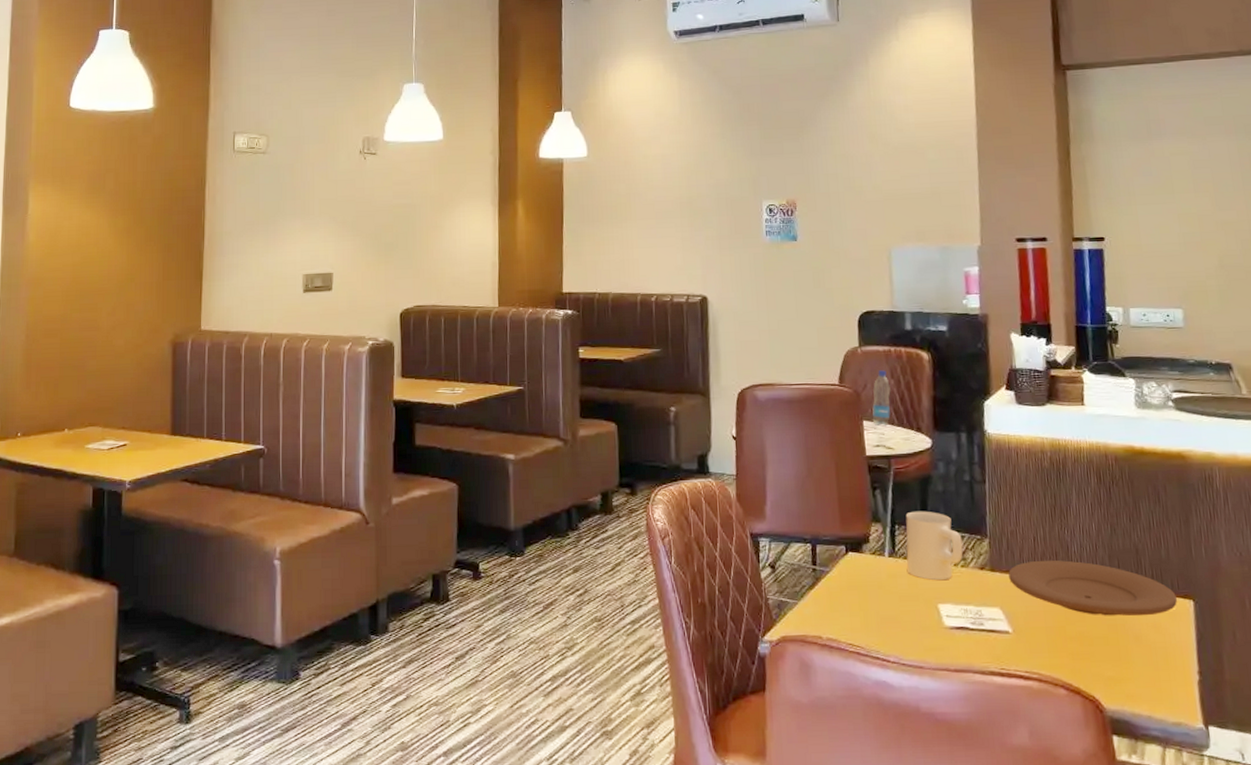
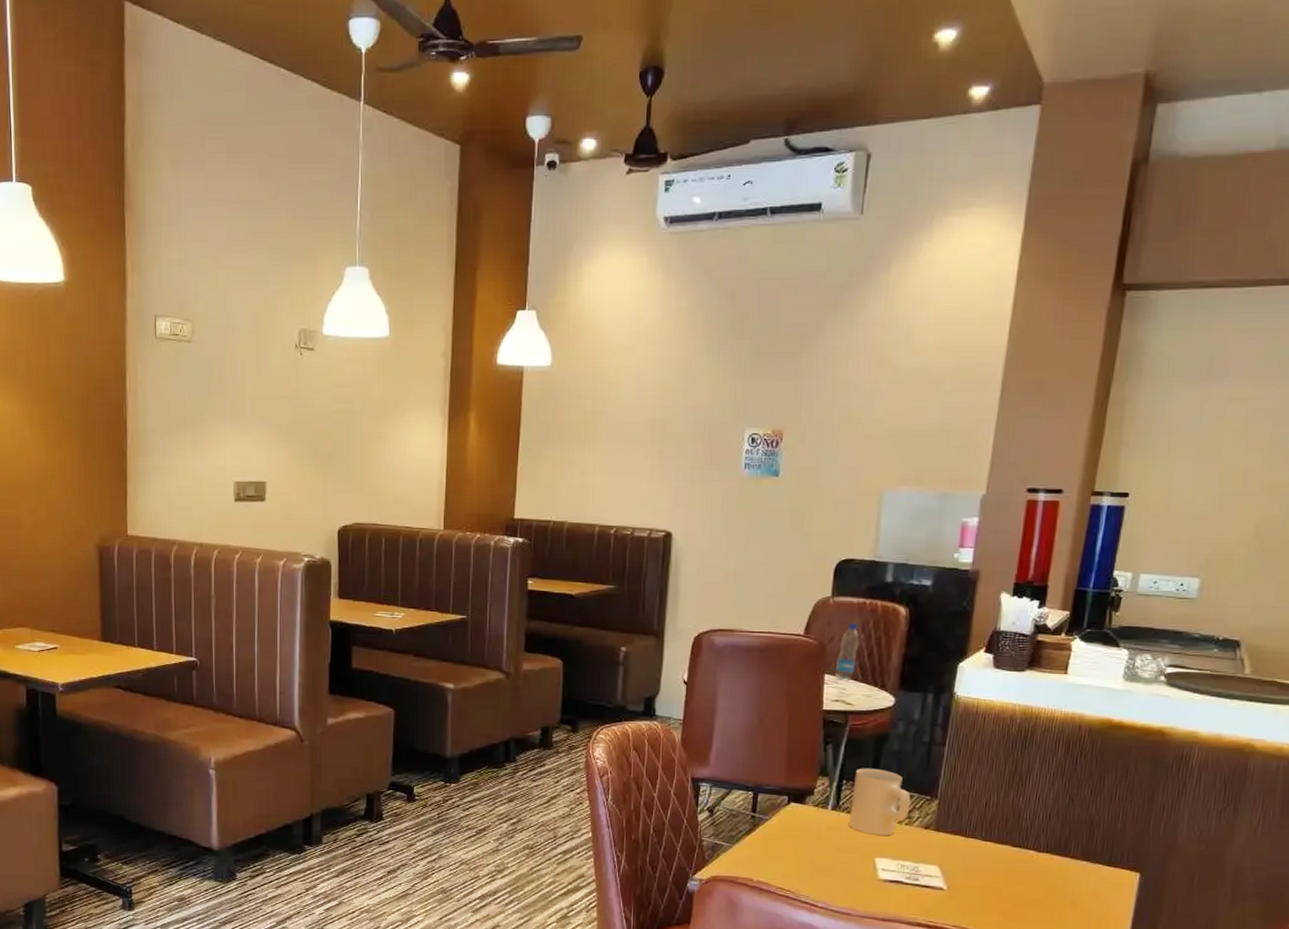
plate: present [1008,560,1177,616] -> none [953,824,1123,884]

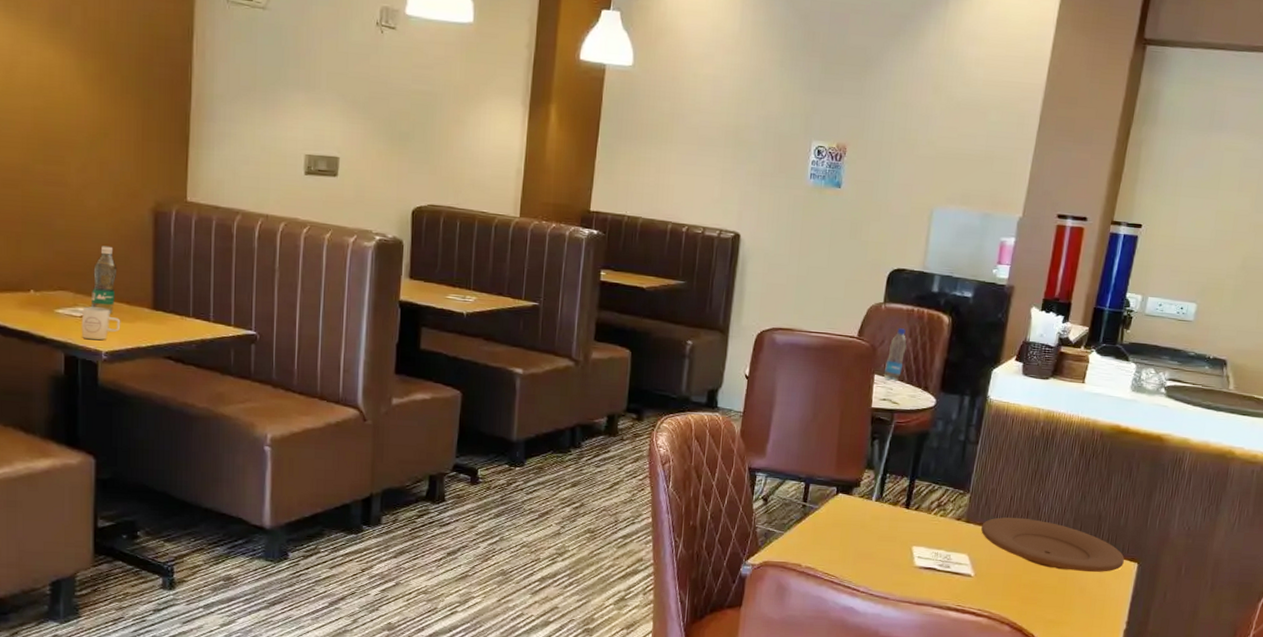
mug: none [39,641,74,673] -> present [81,306,121,341]
bottle: none [46,583,69,648] -> present [90,246,117,315]
cup: present [848,768,911,836] -> none [890,463,946,527]
plate: none [953,824,1123,884] -> present [981,517,1124,572]

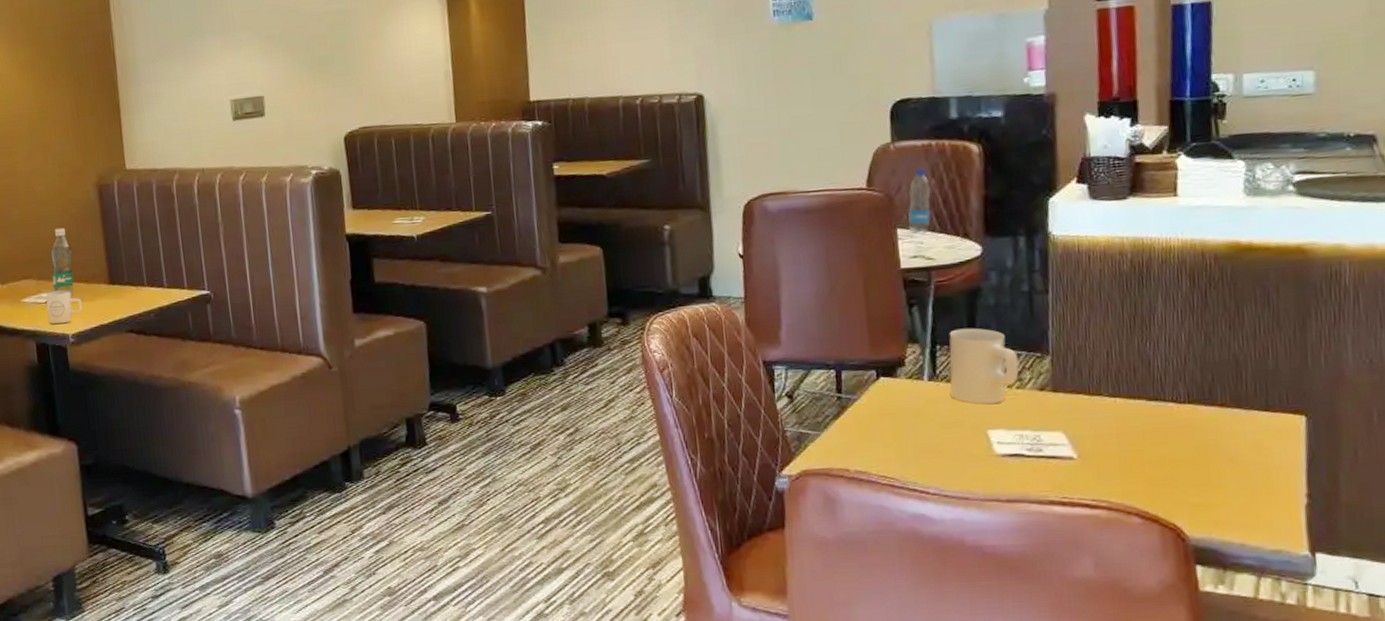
cup: none [890,463,946,527] -> present [949,328,1019,405]
plate: present [981,517,1124,572] -> none [1074,376,1285,437]

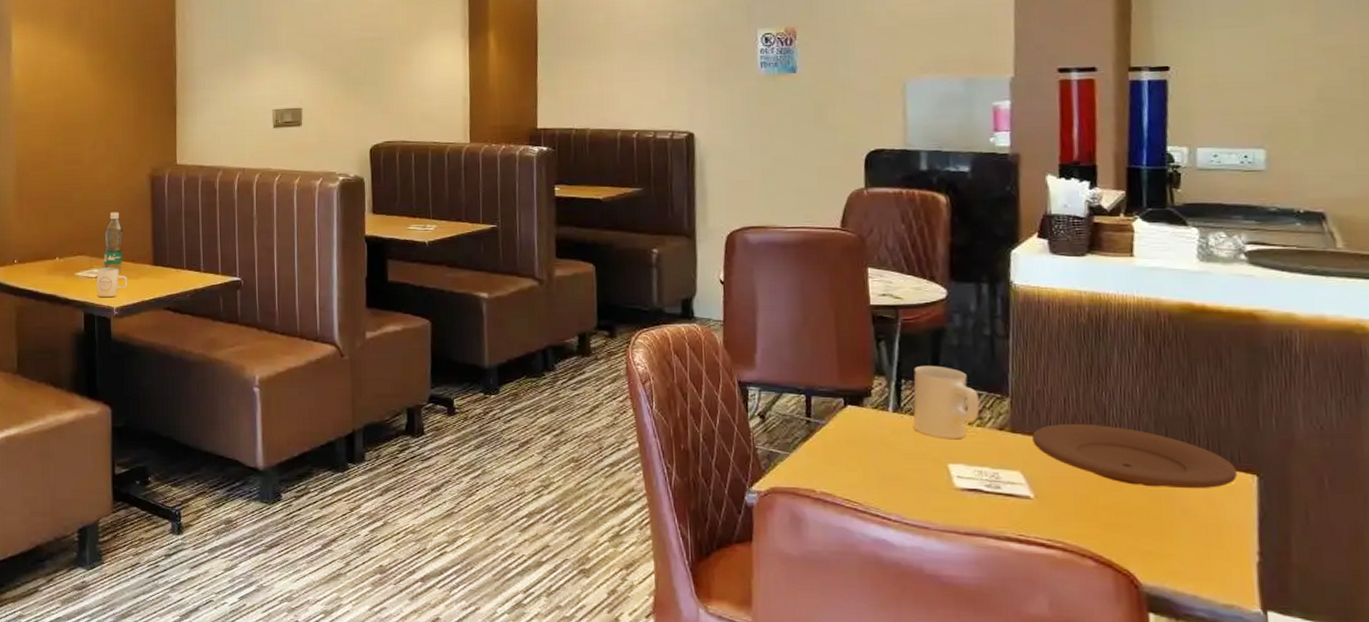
bottle: present [908,168,931,234] -> none [878,214,901,274]
plate: none [1074,376,1285,437] -> present [1032,423,1237,488]

